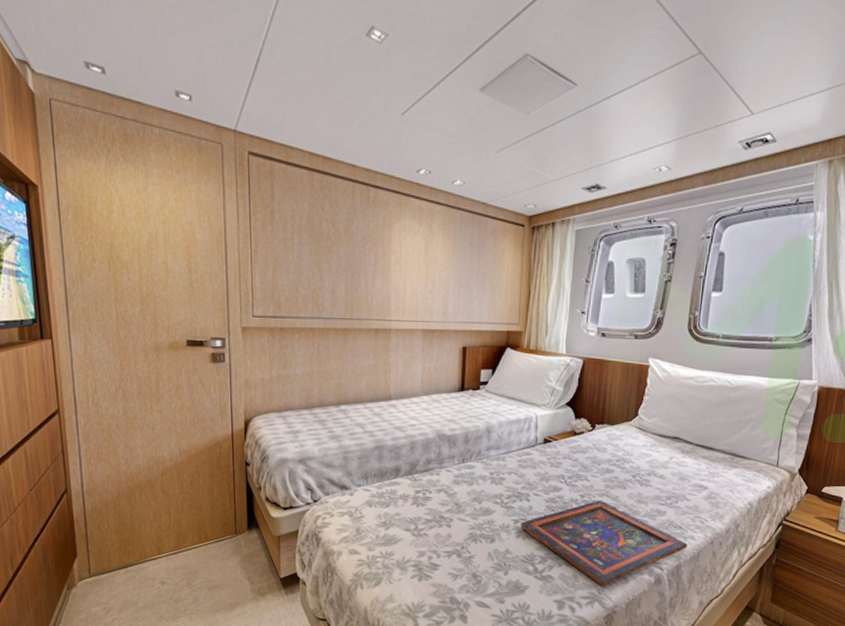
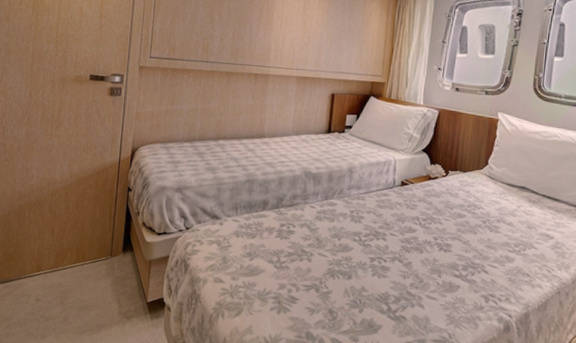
painted panel: present [520,500,688,585] -> none [376,243,535,330]

